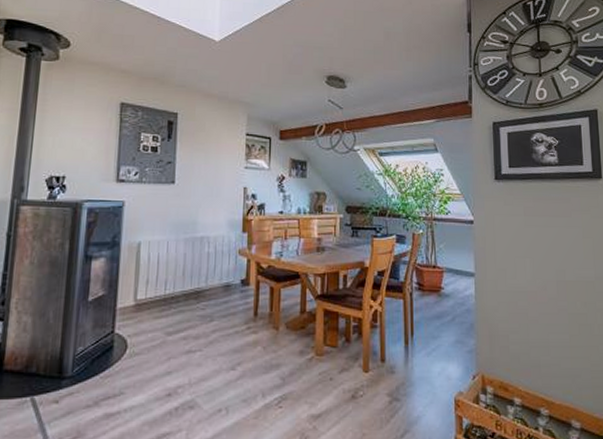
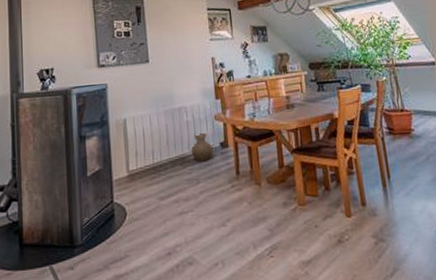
vase: none [208,266,232,298] -> present [190,132,213,162]

